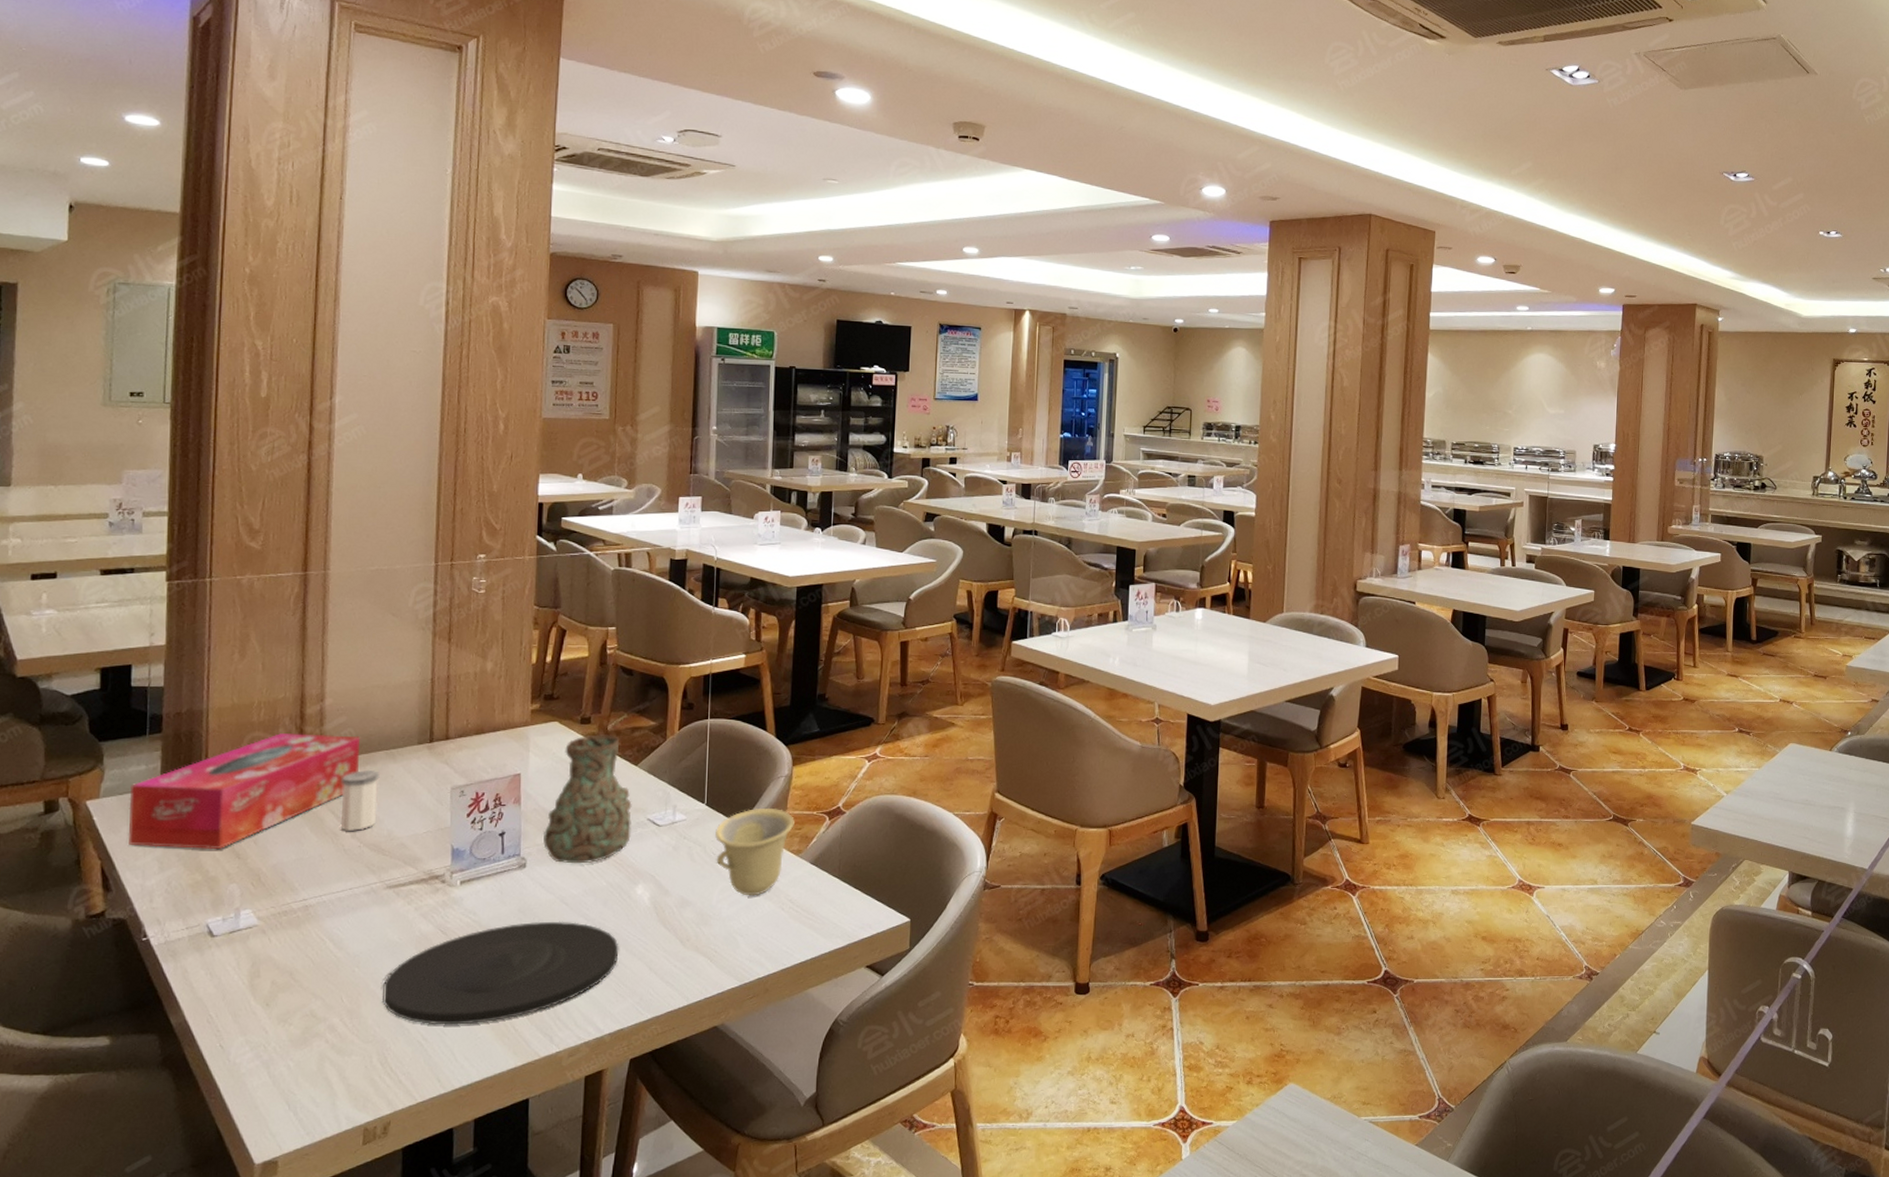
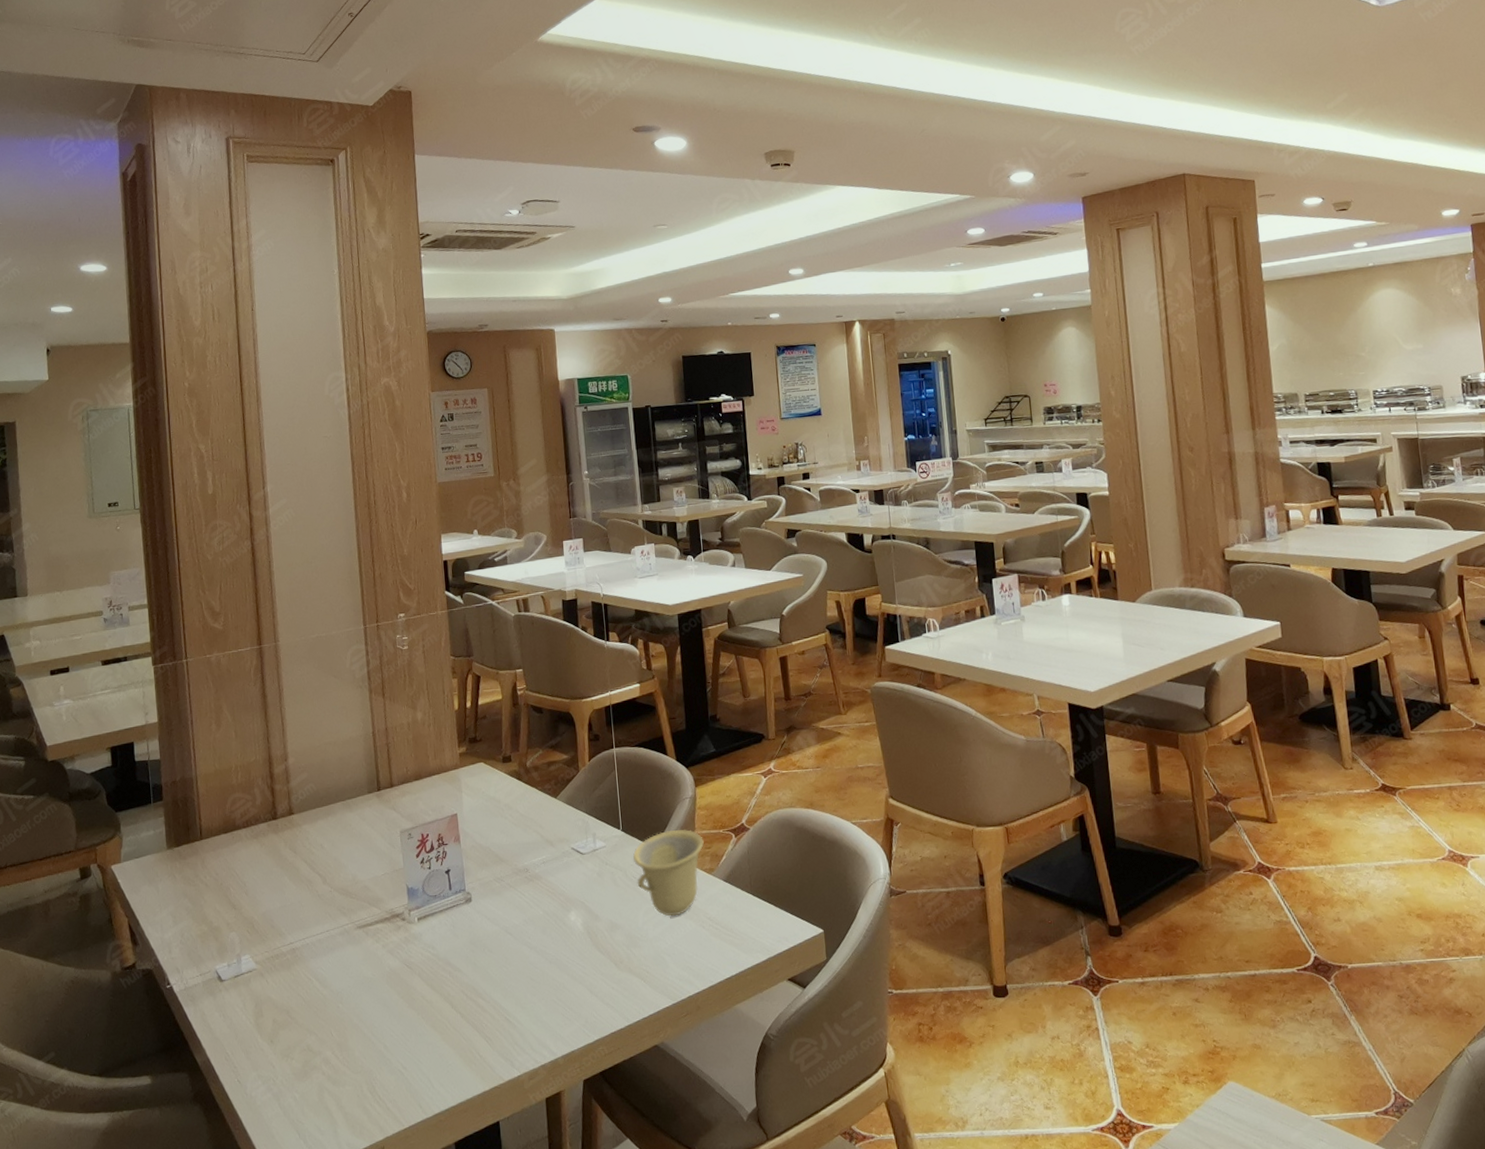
tissue box: present [129,733,360,850] -> none [143,790,322,904]
salt shaker: present [341,769,380,831] -> none [309,820,341,878]
plate: present [383,921,619,1025] -> none [364,950,562,1055]
decorative vase: present [543,734,632,864] -> none [483,771,559,896]

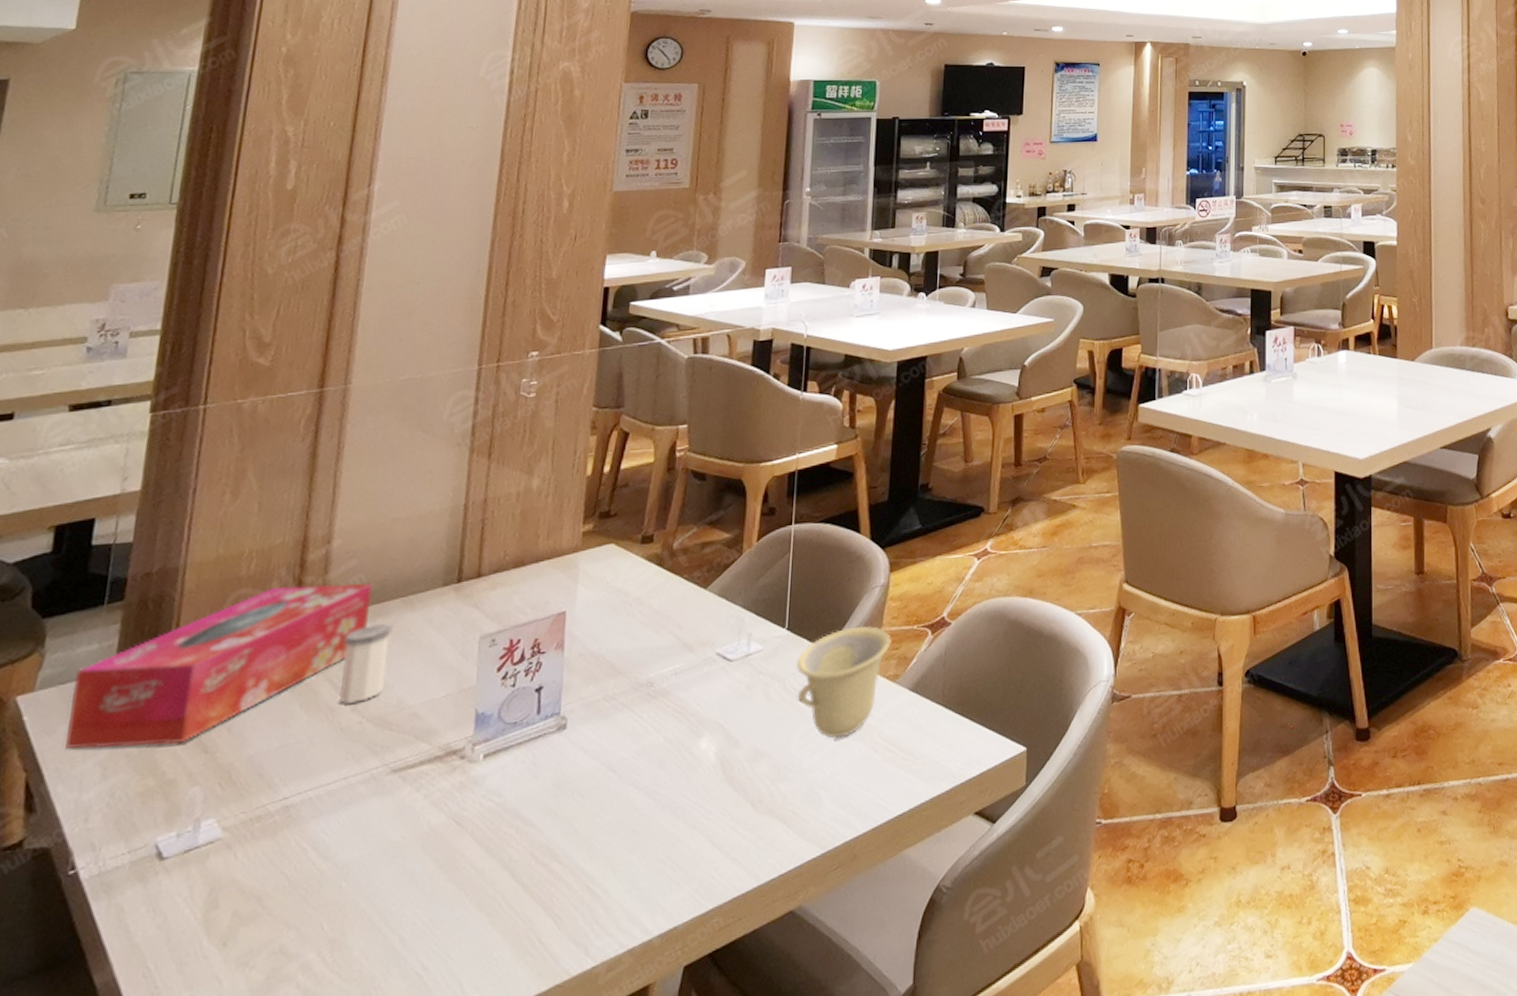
tissue box: none [143,790,322,904] -> present [65,583,372,749]
salt shaker: none [309,820,341,878] -> present [340,623,393,704]

